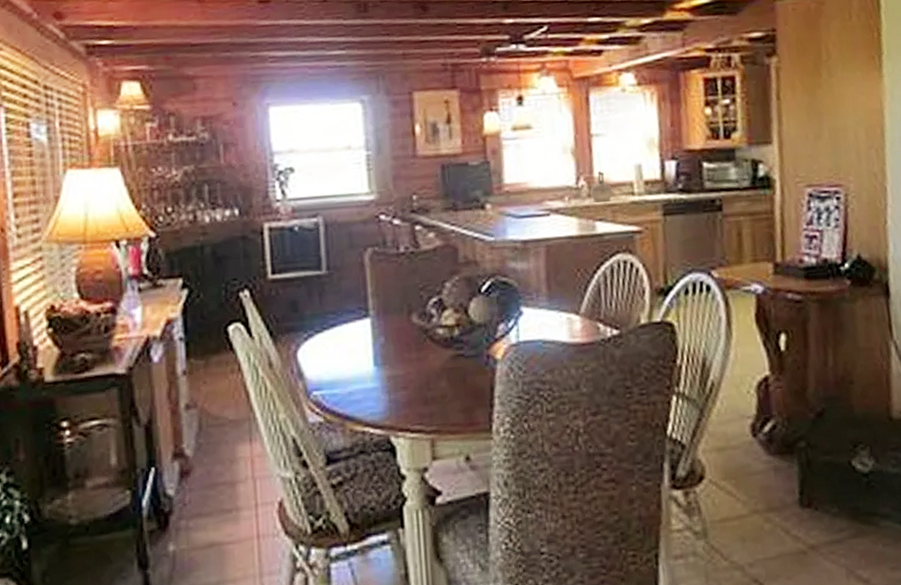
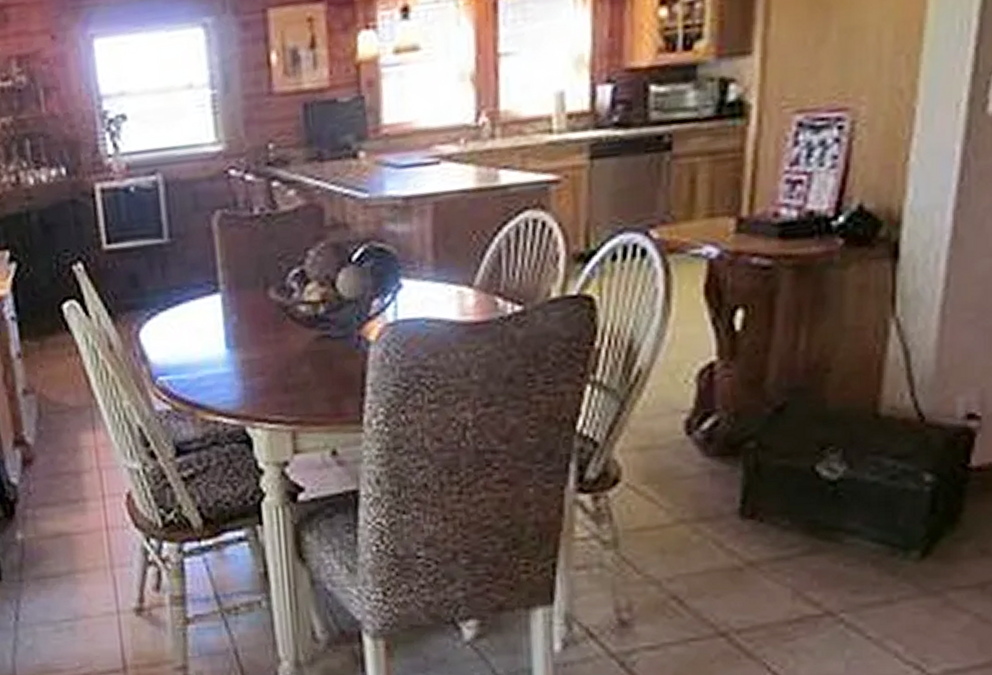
kettle: present [590,171,613,202] -> none [494,103,523,145]

